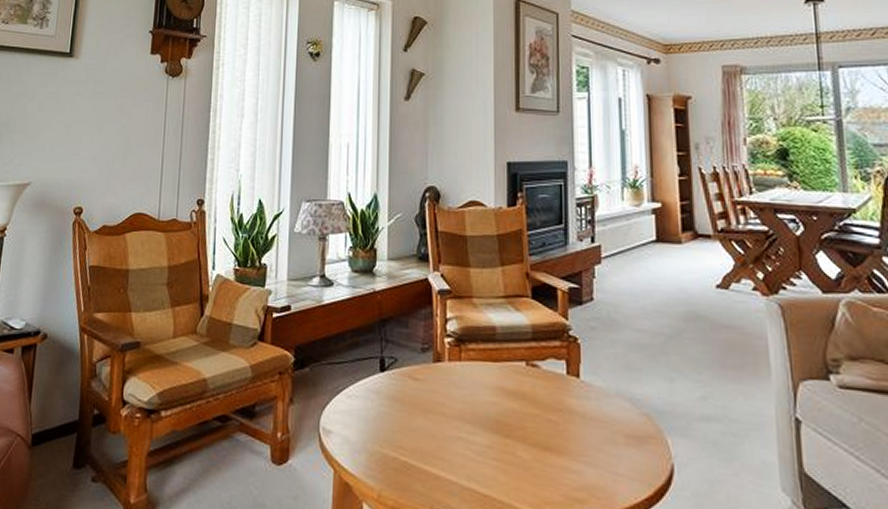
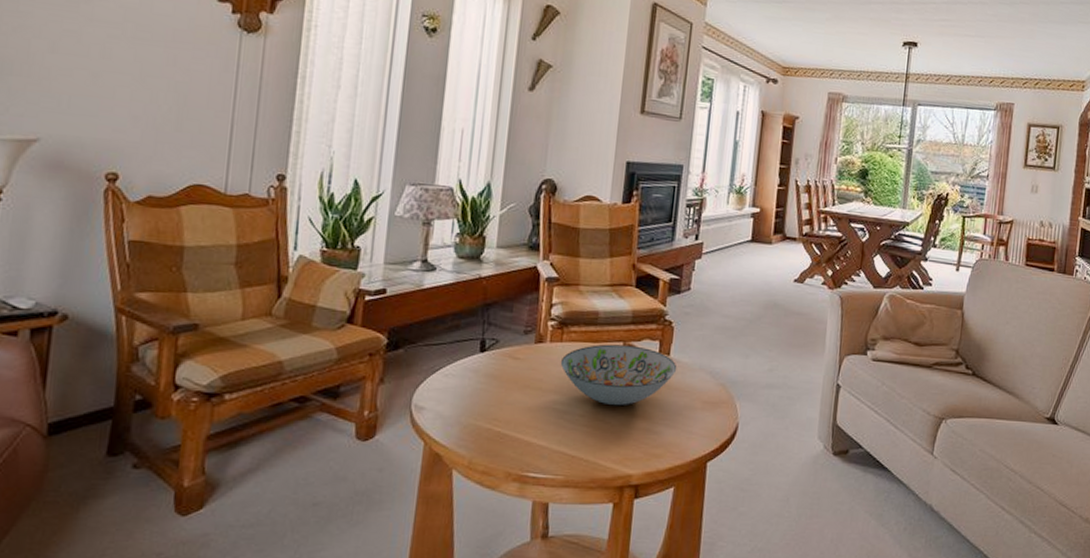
decorative bowl: none [461,363,590,437] -> present [560,344,677,406]

